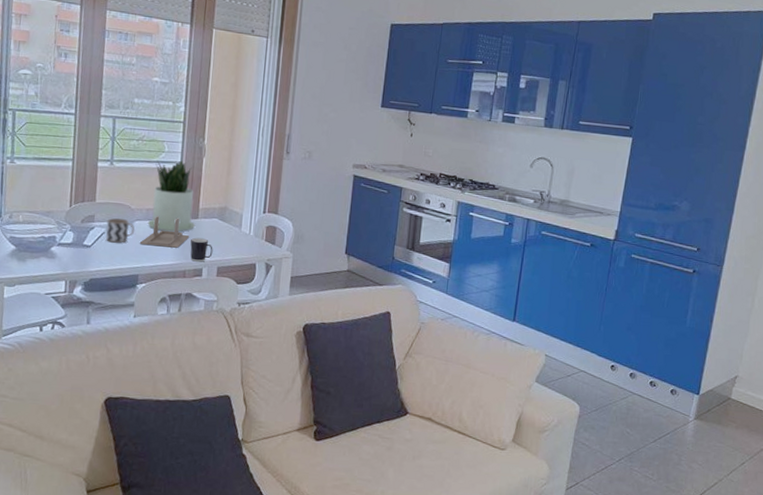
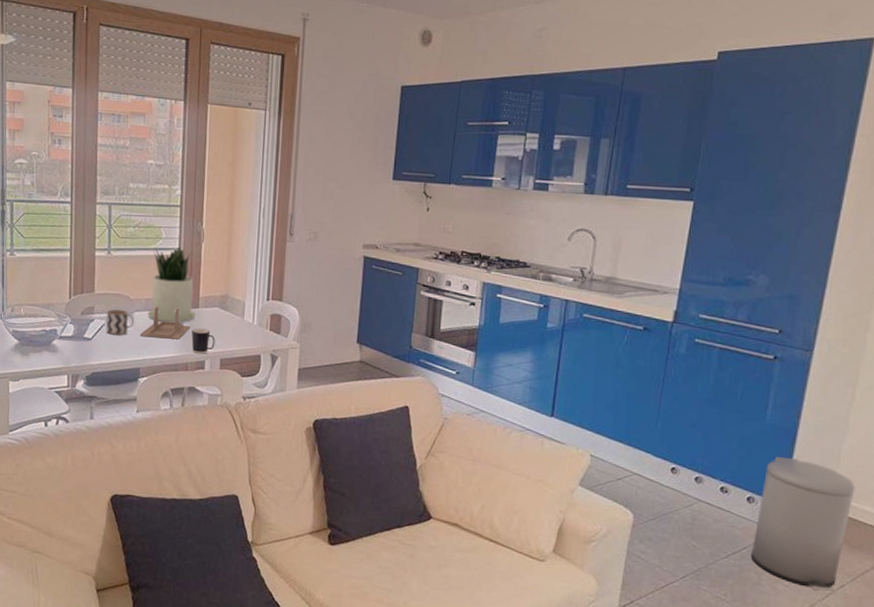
pedal bin: none [673,355,754,469] -> present [750,457,855,593]

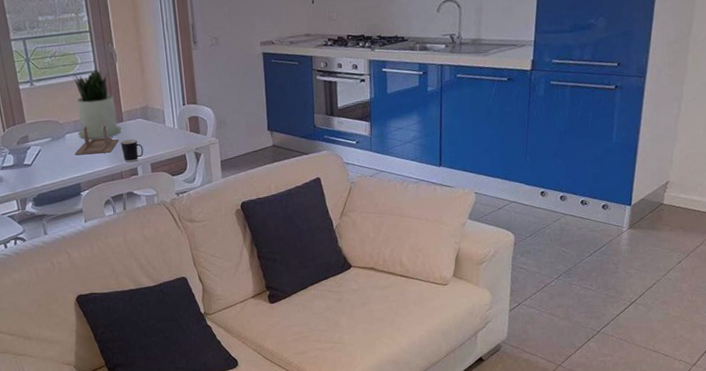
cup: present [105,309,135,335] -> none [40,133,68,158]
pedal bin: present [750,457,855,593] -> none [608,168,685,269]

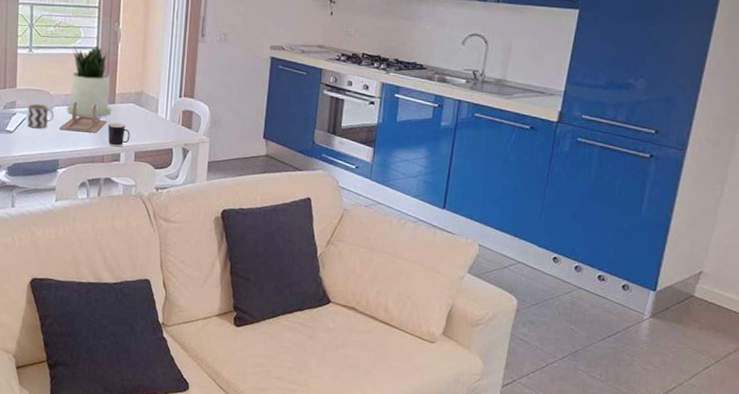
cup: none [40,133,68,158] -> present [26,103,55,129]

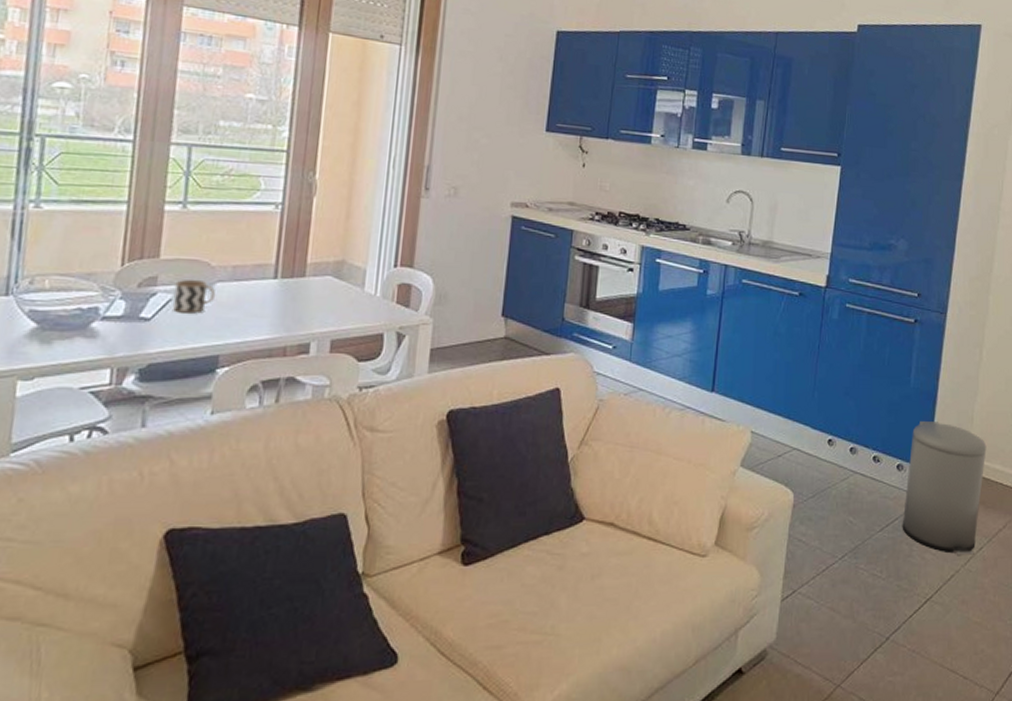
napkin holder: present [59,100,107,133] -> none [221,273,294,317]
planter: present [66,45,113,118] -> none [233,200,302,296]
mug: present [107,122,130,147] -> none [293,302,326,335]
pedal bin: none [624,248,722,373] -> present [902,421,987,556]

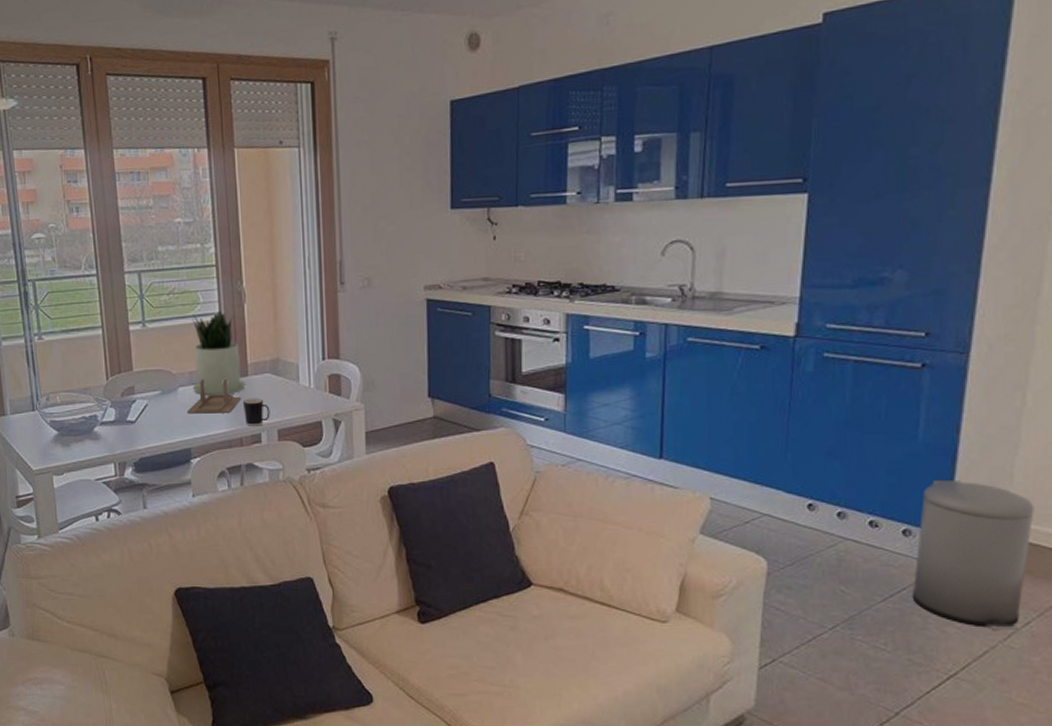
cup: present [172,279,216,313] -> none [148,386,180,415]
napkin holder: none [221,273,294,317] -> present [186,377,242,414]
planter: none [233,200,302,296] -> present [192,310,247,395]
mug: none [293,302,326,335] -> present [243,398,270,426]

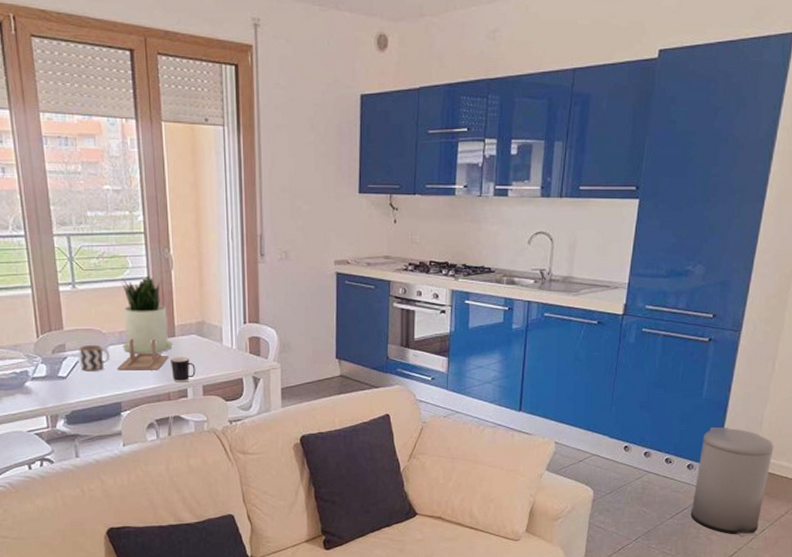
cup: none [148,386,180,415] -> present [79,344,111,371]

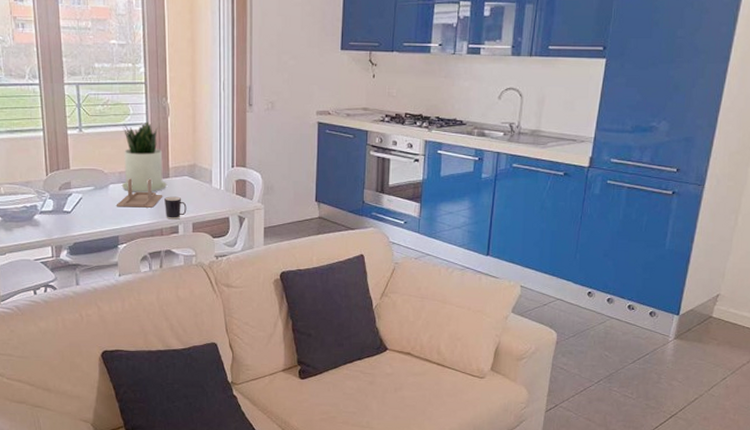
cup: present [79,344,111,371] -> none [83,182,111,207]
pedal bin: present [690,427,774,537] -> none [652,277,736,384]

